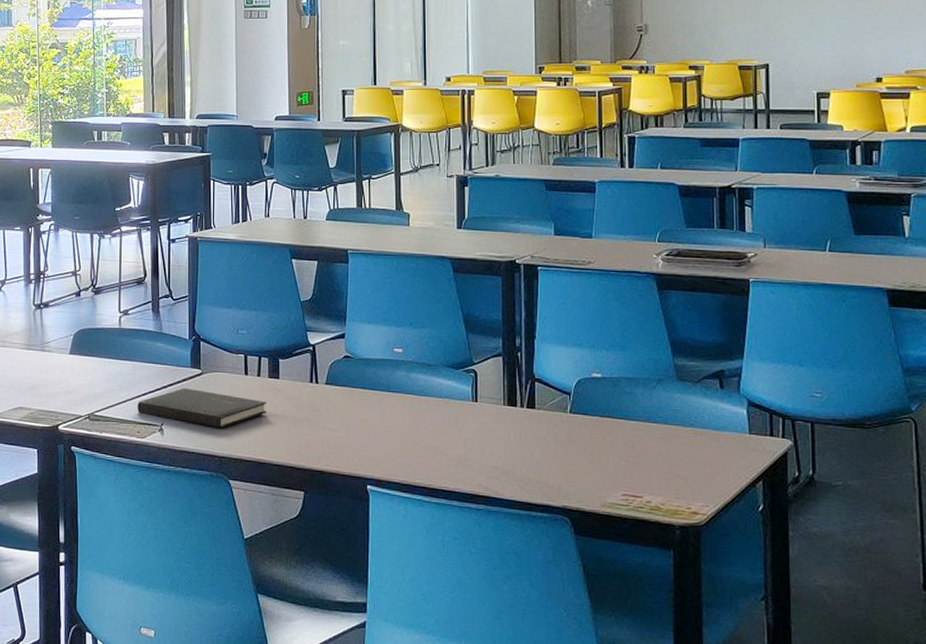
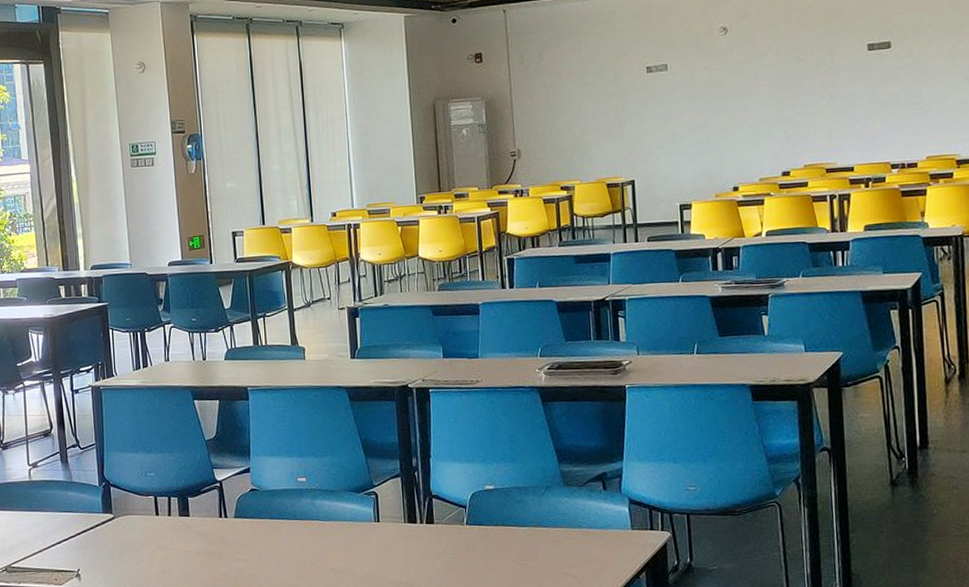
hardcover book: present [137,388,268,429] -> none [53,533,180,569]

